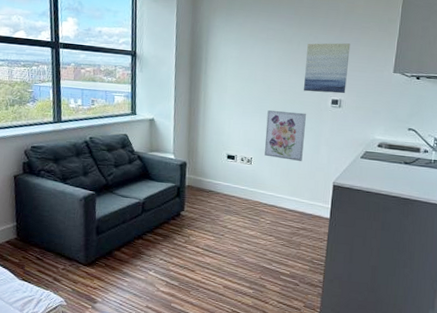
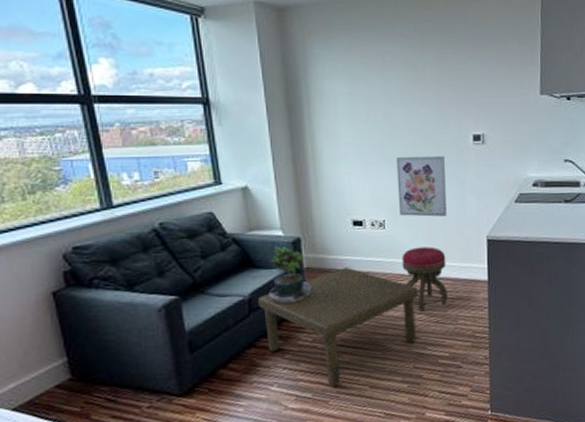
coffee table: none [149,190,272,281] -> present [258,268,420,387]
potted plant: none [157,166,189,211] -> present [269,246,310,304]
stool: none [261,182,297,234] -> present [402,247,448,312]
wall art: present [304,43,351,94] -> none [435,63,488,128]

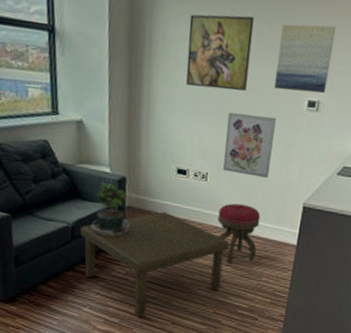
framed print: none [344,63,410,138] -> present [186,14,255,91]
wall art: none [435,63,488,128] -> present [274,23,336,94]

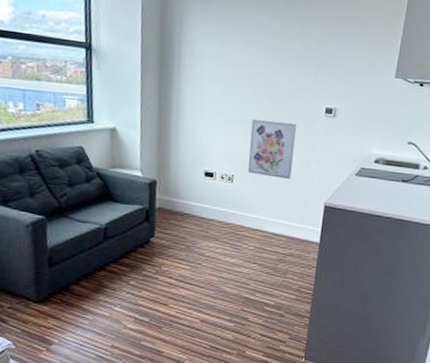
coffee table: present [80,212,230,317] -> none [112,213,256,315]
potted plant: present [91,181,129,237] -> none [122,185,159,237]
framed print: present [186,14,255,91] -> none [212,32,274,100]
stool: present [217,203,261,264] -> none [243,203,285,262]
wall art: present [274,23,336,94] -> none [294,39,349,102]

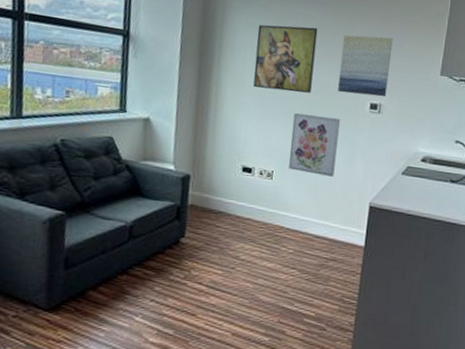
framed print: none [212,32,274,100] -> present [253,24,318,93]
wall art: none [294,39,349,102] -> present [338,34,393,97]

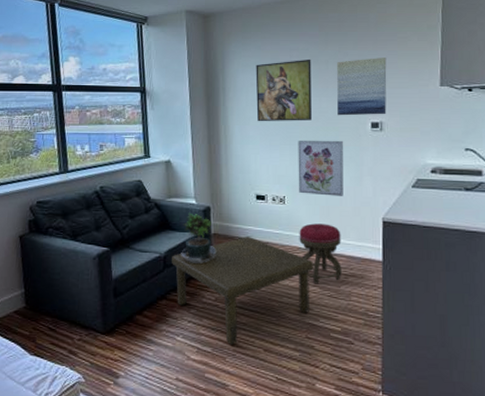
coffee table: none [138,211,296,328] -> present [172,237,314,345]
potted plant: none [150,179,191,237] -> present [181,212,216,263]
stool: none [282,202,327,267] -> present [299,223,342,284]

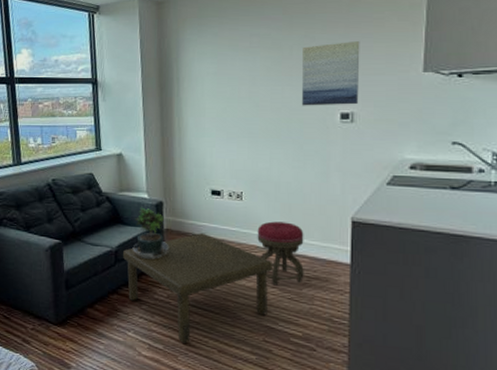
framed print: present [255,59,312,122] -> none [212,44,274,113]
wall art: present [298,140,343,196] -> none [257,132,308,193]

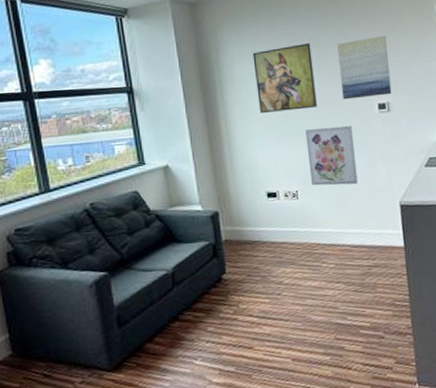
coffee table: present [123,233,274,344] -> none [181,239,336,360]
potted plant: present [132,207,168,259] -> none [190,220,229,277]
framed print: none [212,44,274,113] -> present [252,42,317,114]
wall art: none [257,132,308,193] -> present [305,125,358,186]
stool: present [257,221,304,286] -> none [316,214,365,281]

